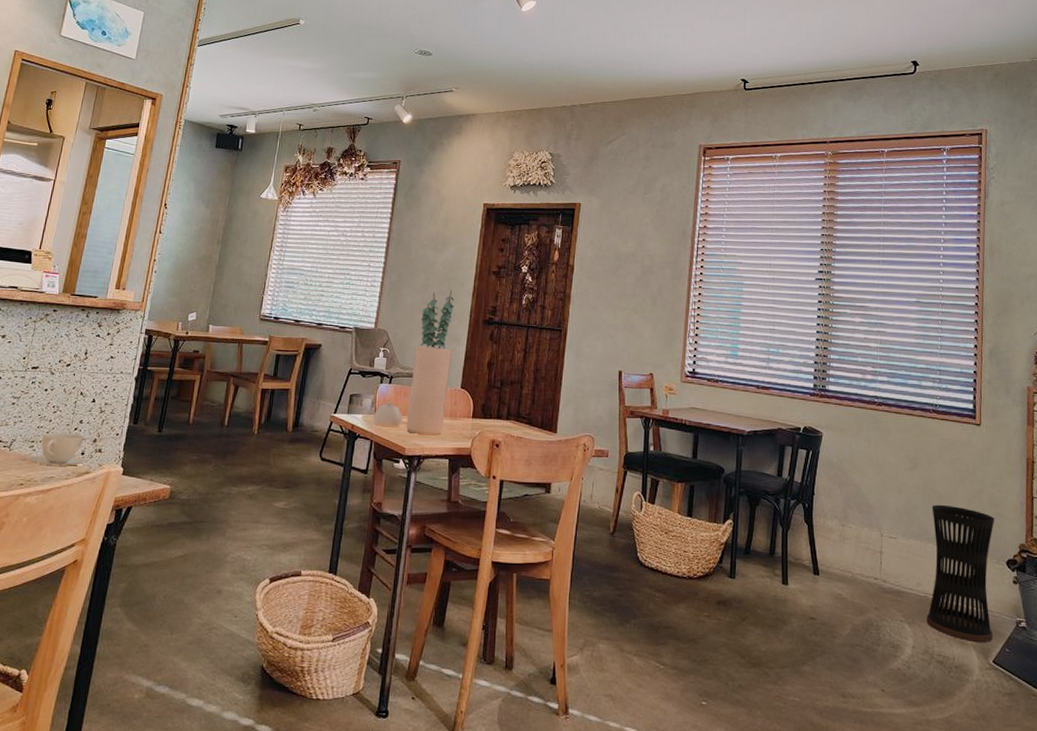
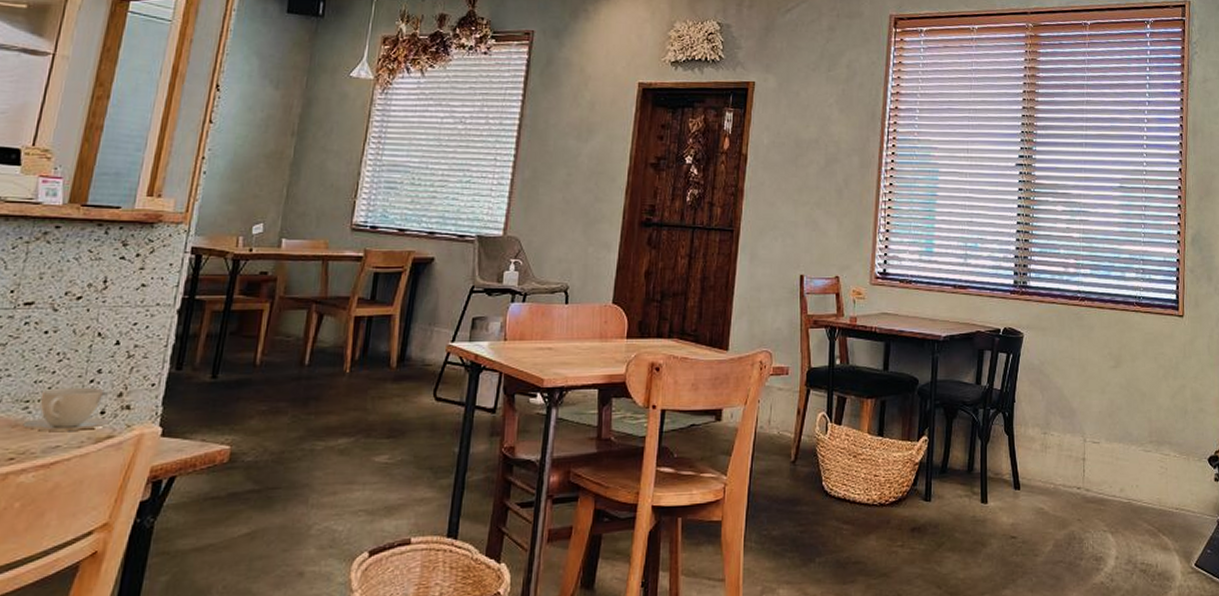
sugar bowl: present [373,401,403,428] -> none [502,323,540,356]
vase: present [405,290,455,436] -> none [544,187,604,362]
umbrella stand: present [926,504,995,642] -> none [1130,403,1197,546]

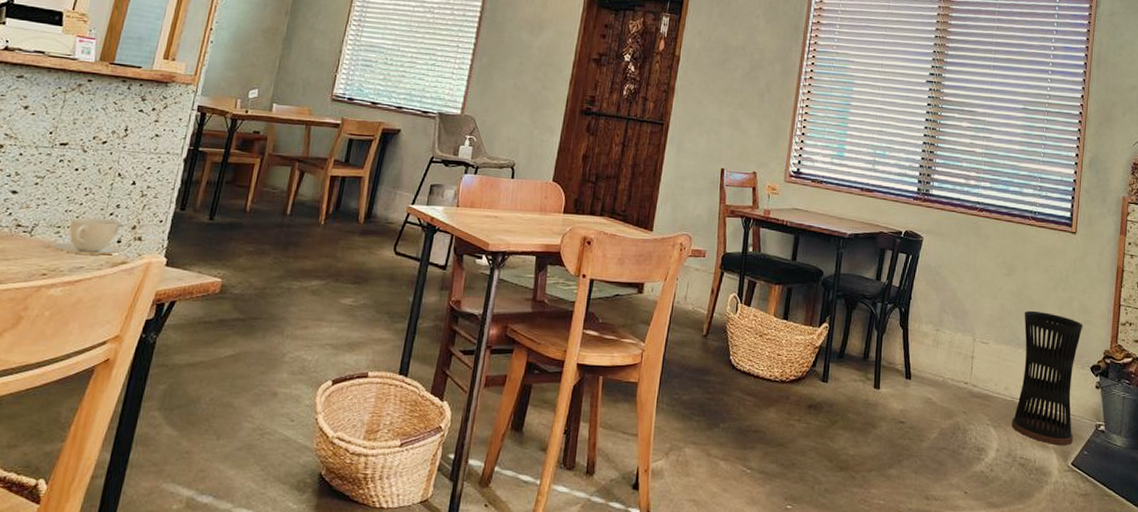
umbrella stand: none [1130,403,1197,546] -> present [1012,310,1083,445]

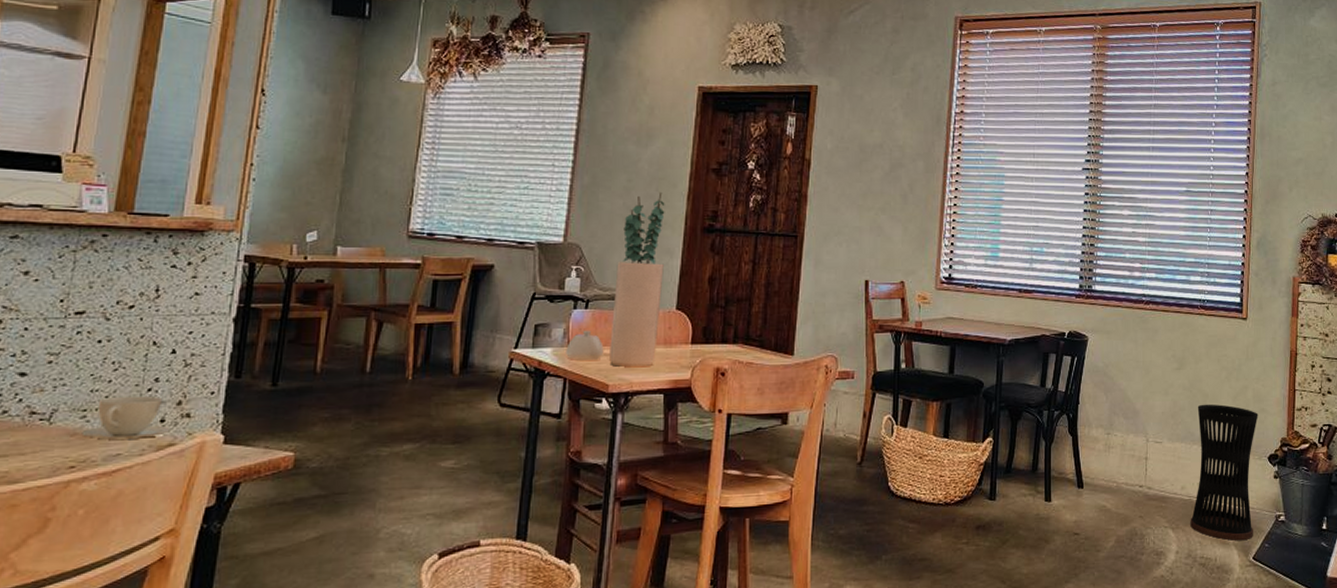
sugar bowl: none [455,193,488,222] -> present [566,330,604,362]
vase: none [490,77,550,231] -> present [608,193,665,368]

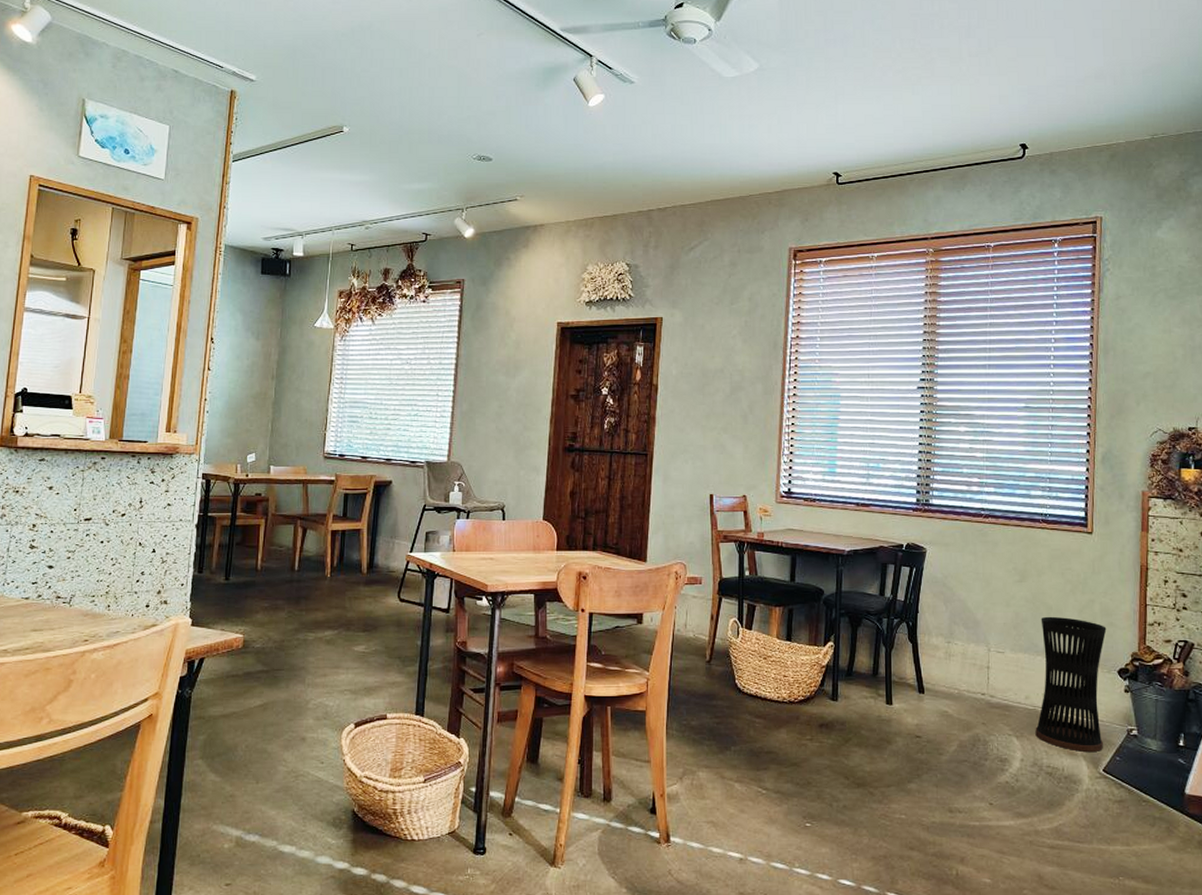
teacup: present [81,395,170,440] -> none [92,585,153,620]
sugar bowl: present [566,330,604,362] -> none [452,537,483,564]
vase: present [608,193,665,368] -> none [487,417,531,570]

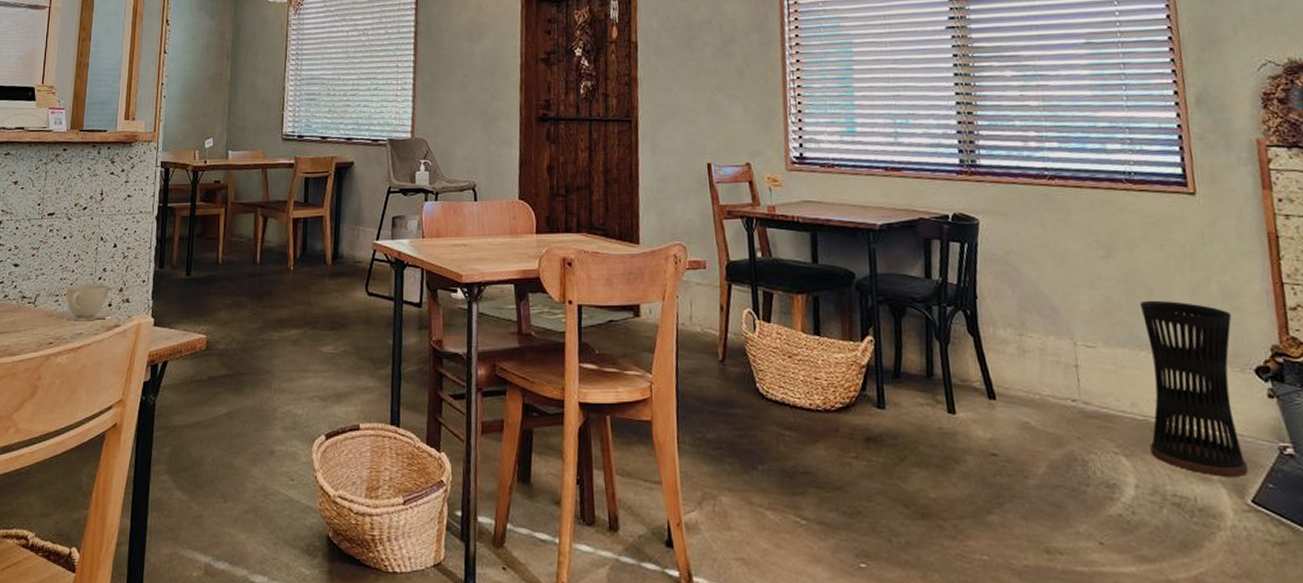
teacup: none [92,585,153,620] -> present [56,283,116,320]

